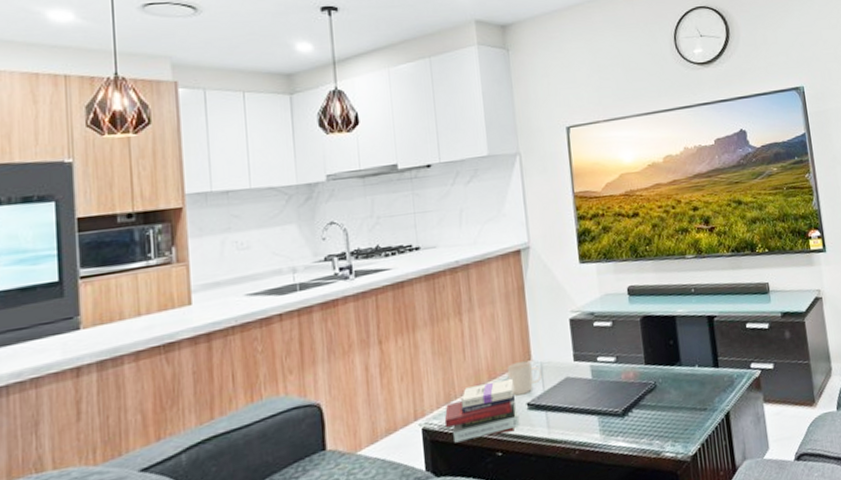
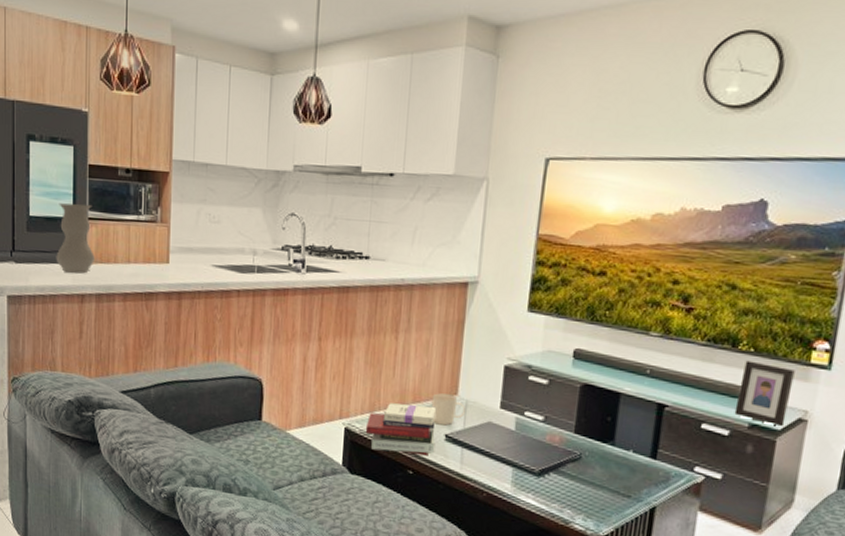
vase: none [37,261,92,348] -> present [56,203,95,275]
picture frame: none [764,258,807,309] -> present [734,360,795,427]

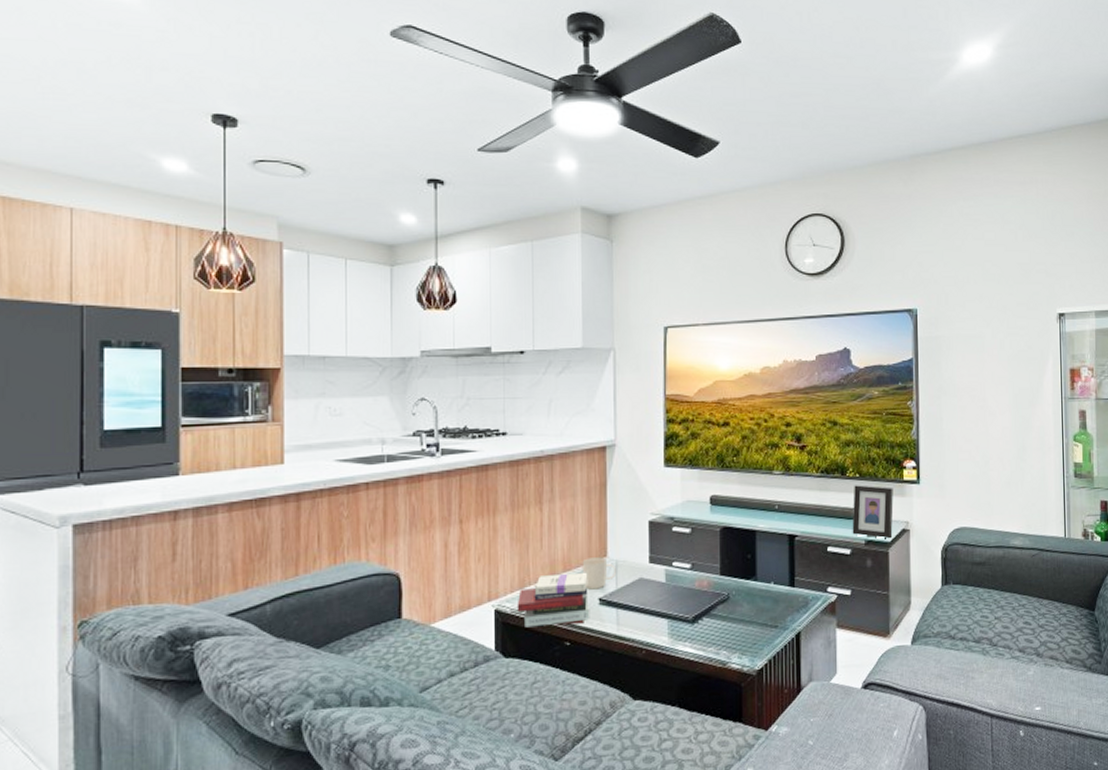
vase: present [56,203,95,275] -> none [139,410,190,490]

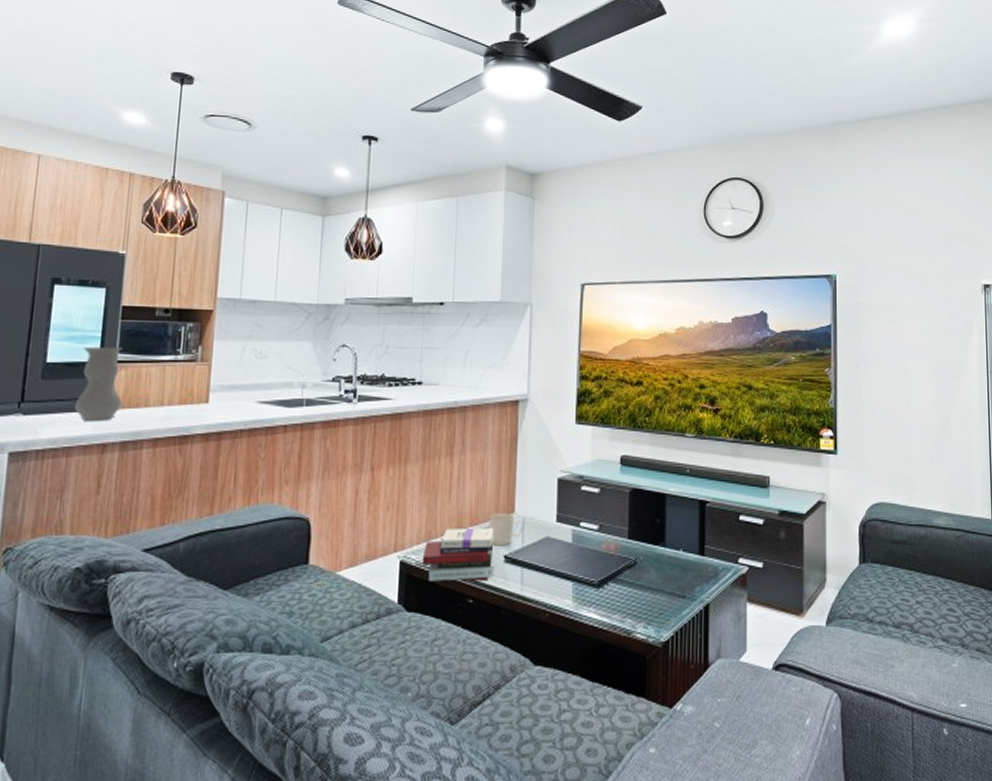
vase: none [139,410,190,490] -> present [74,346,123,423]
picture frame: present [852,485,893,539] -> none [765,452,809,511]

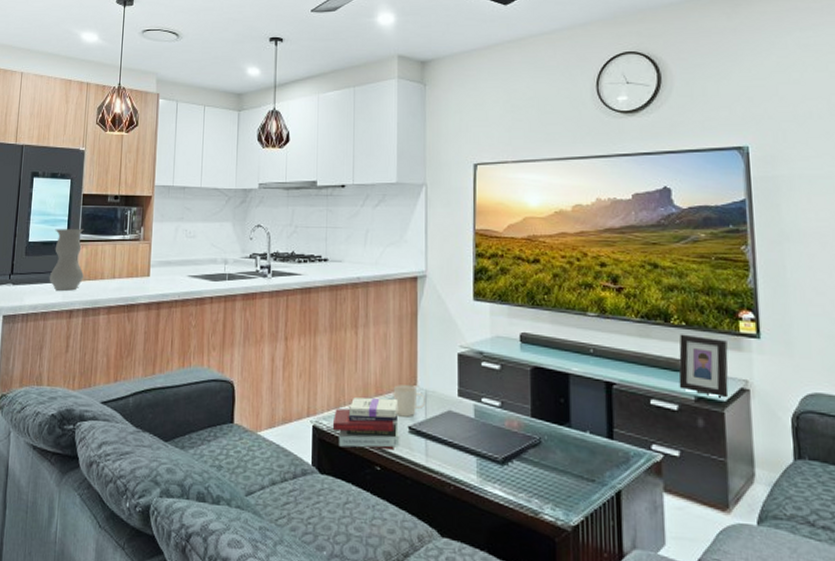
picture frame: none [765,452,809,511] -> present [678,334,729,398]

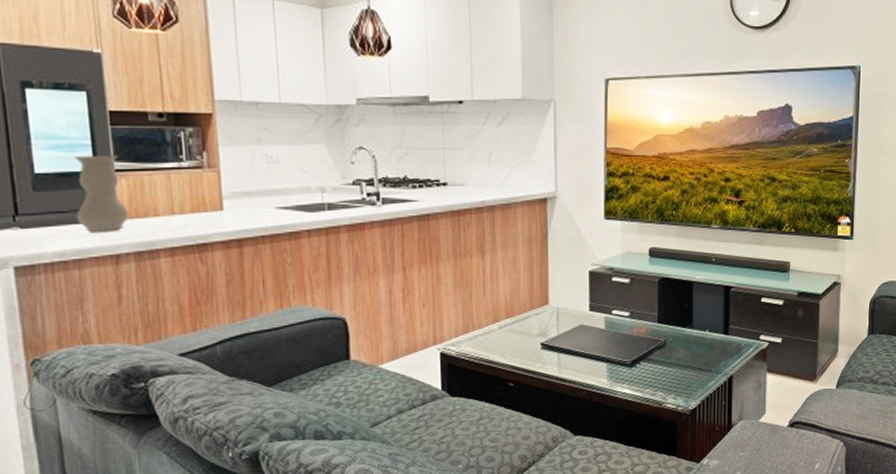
books: present [332,397,400,450] -> none [461,318,533,369]
mug: present [393,385,427,417] -> none [524,305,558,335]
picture frame: present [678,334,729,398] -> none [785,239,827,291]

